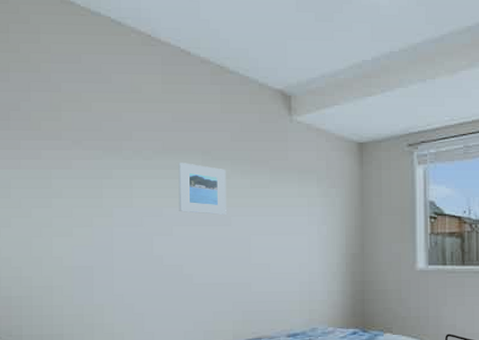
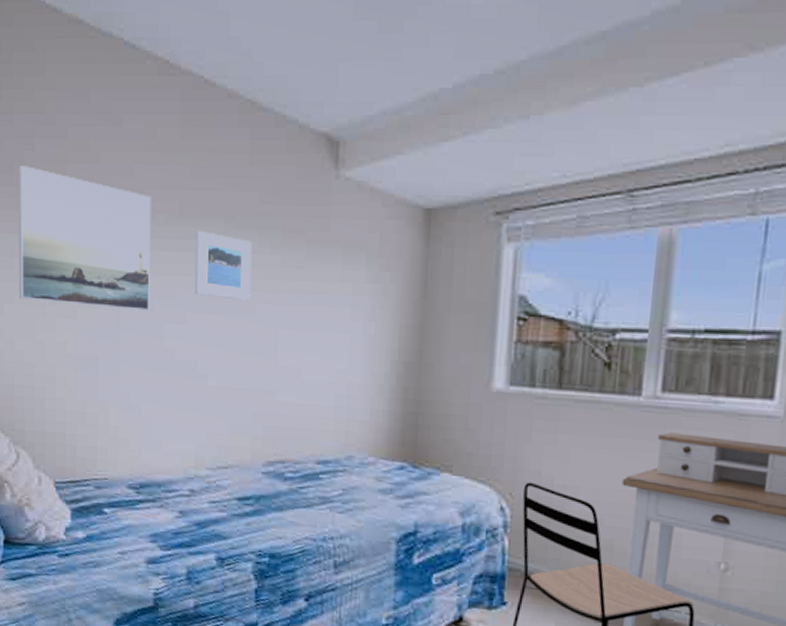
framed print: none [15,112,139,227] -> present [19,164,151,311]

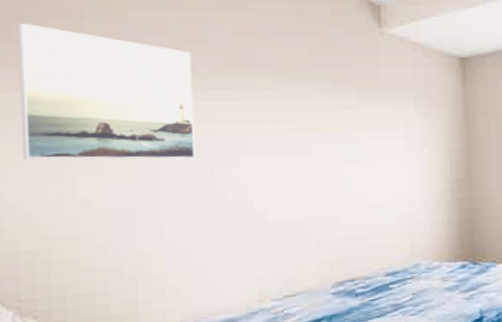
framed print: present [194,231,252,301] -> none [244,82,307,141]

